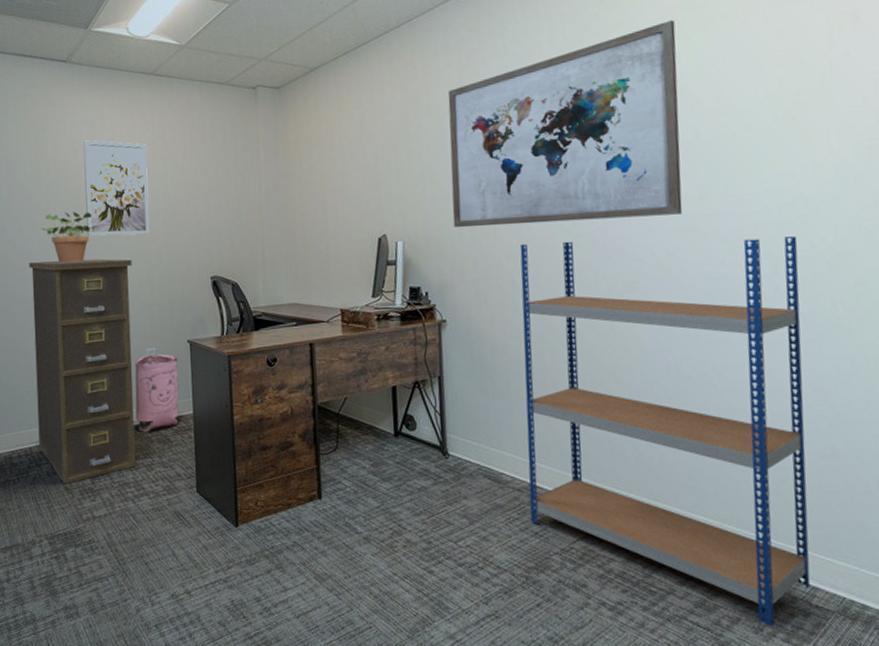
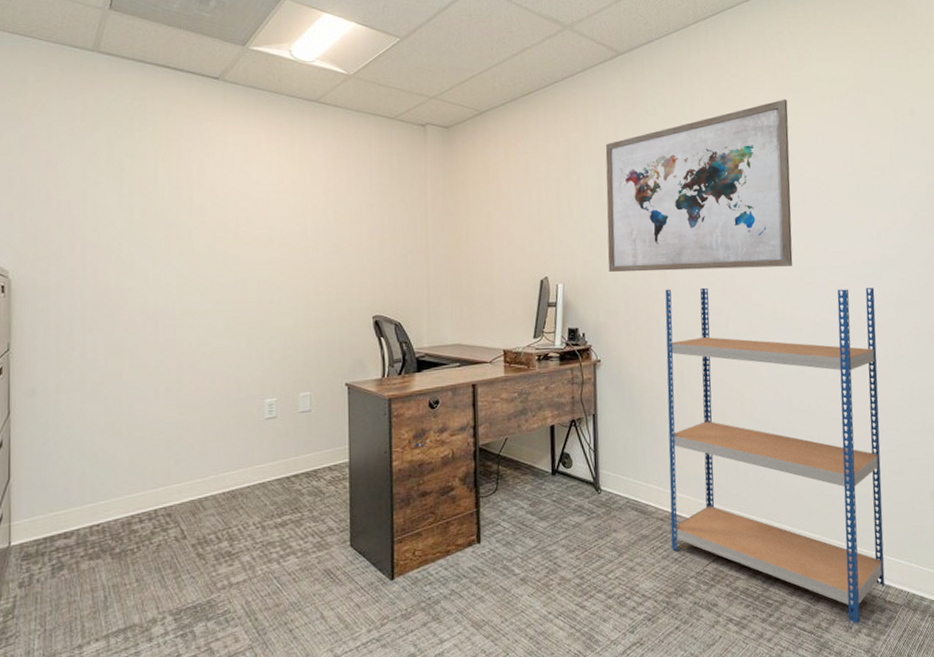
filing cabinet: present [29,258,136,484] -> none [163,295,287,549]
potted plant: present [40,211,97,263] -> none [179,242,247,299]
wall art: present [83,140,149,236] -> none [235,165,308,271]
bag: present [135,354,179,432] -> none [283,399,335,485]

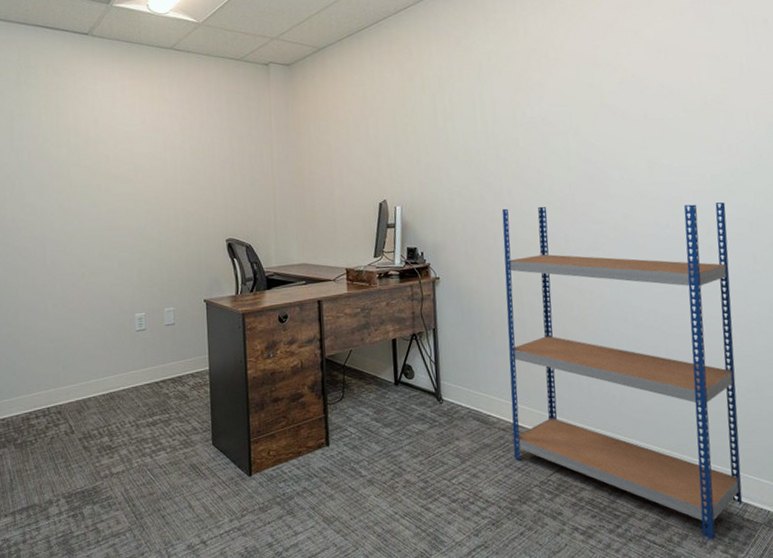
wall art: present [605,99,793,273] -> none [439,16,635,194]

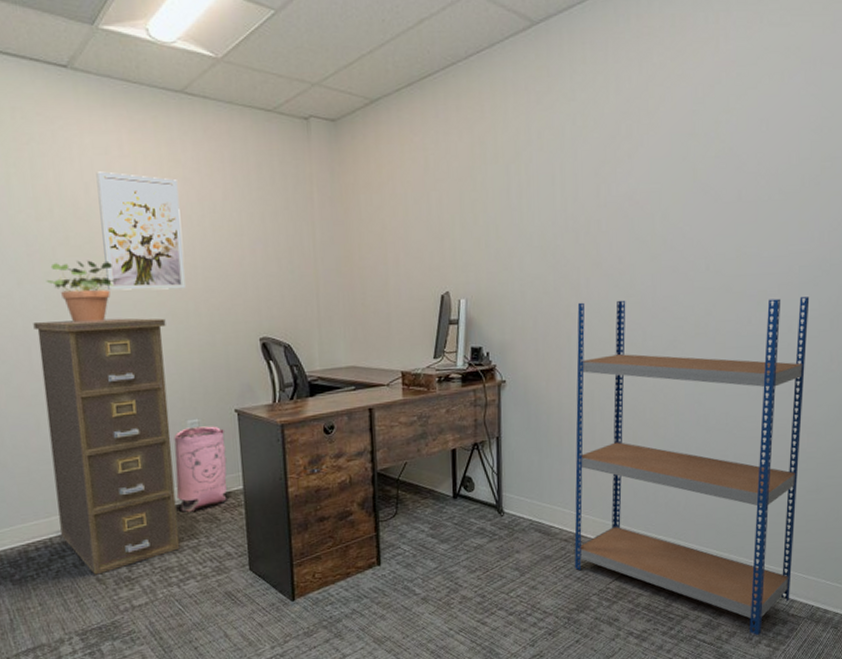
filing cabinet: none [49,222,154,443] -> present [33,318,180,575]
potted plant: none [61,177,117,227] -> present [46,260,120,323]
wall art: none [104,109,168,201] -> present [96,171,186,291]
bag: none [153,313,196,389] -> present [174,426,228,512]

